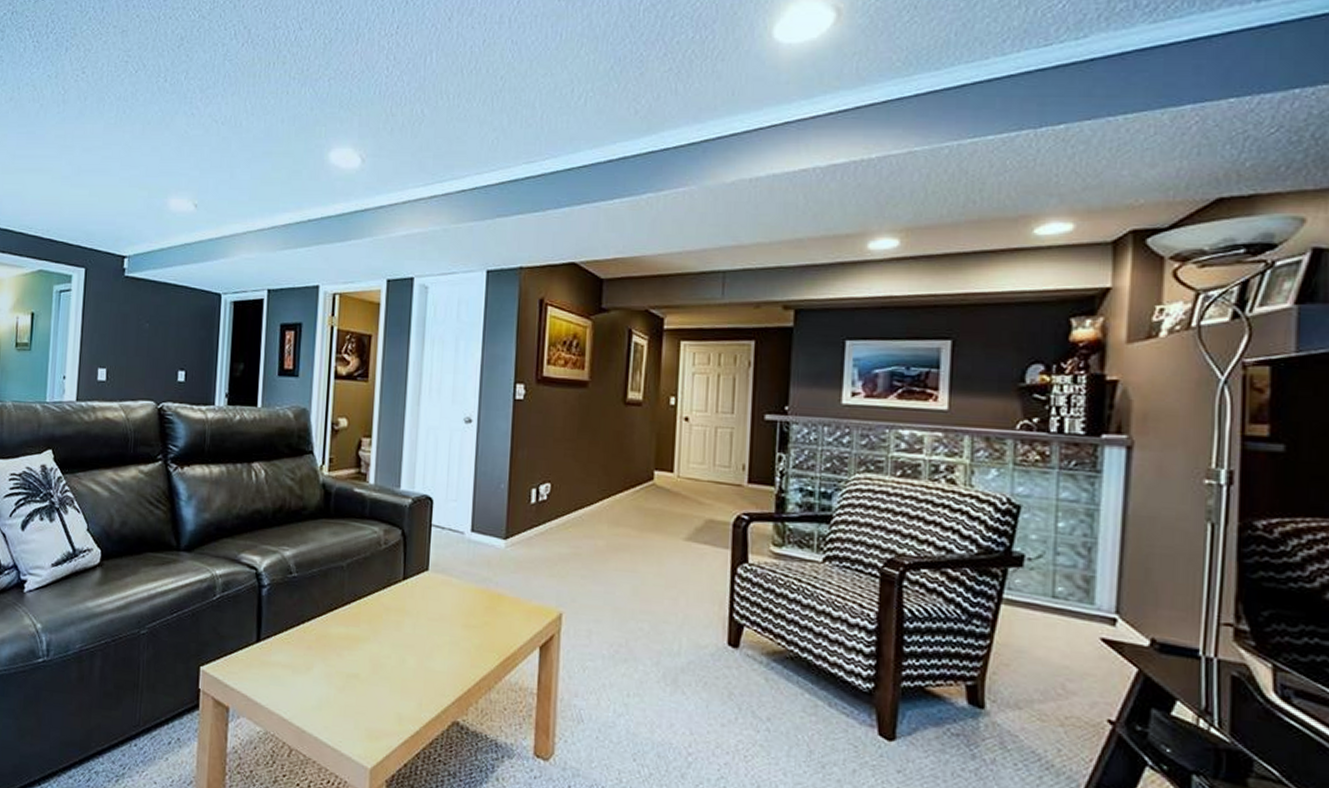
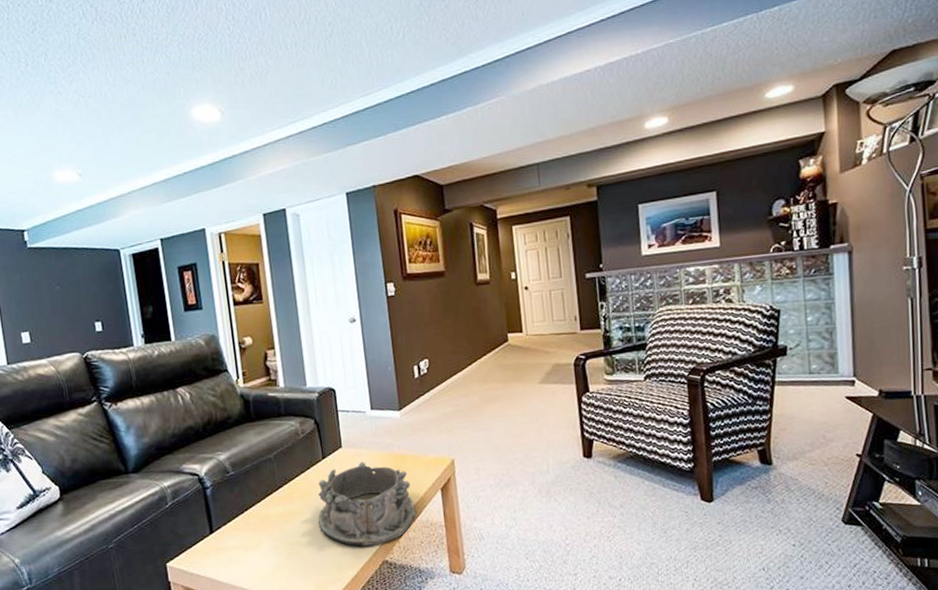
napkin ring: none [384,592,504,700] -> present [318,461,416,546]

